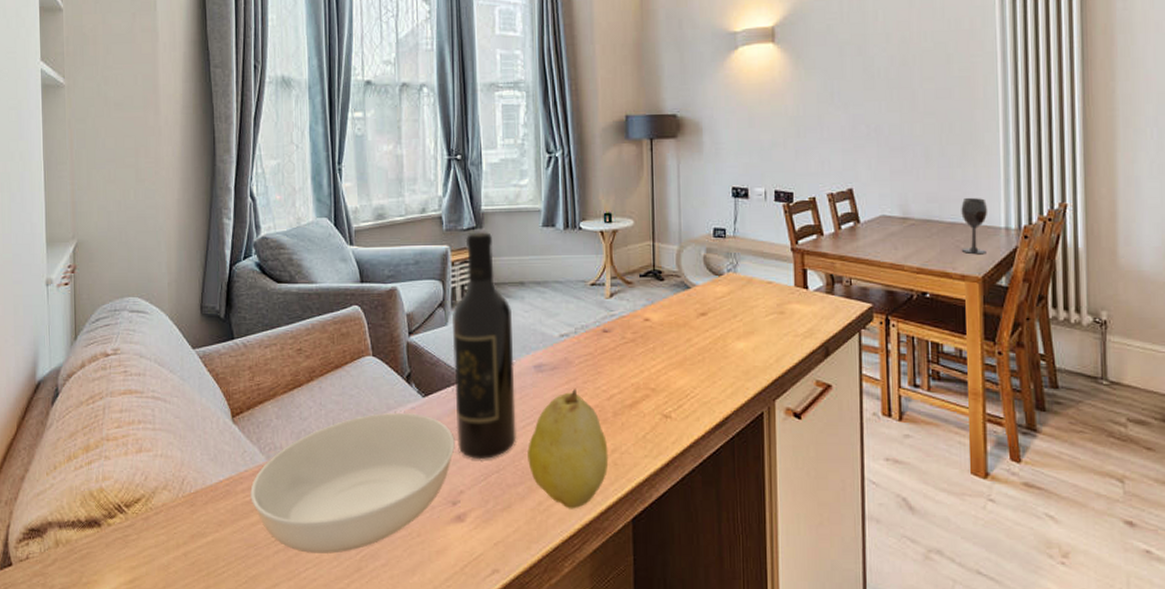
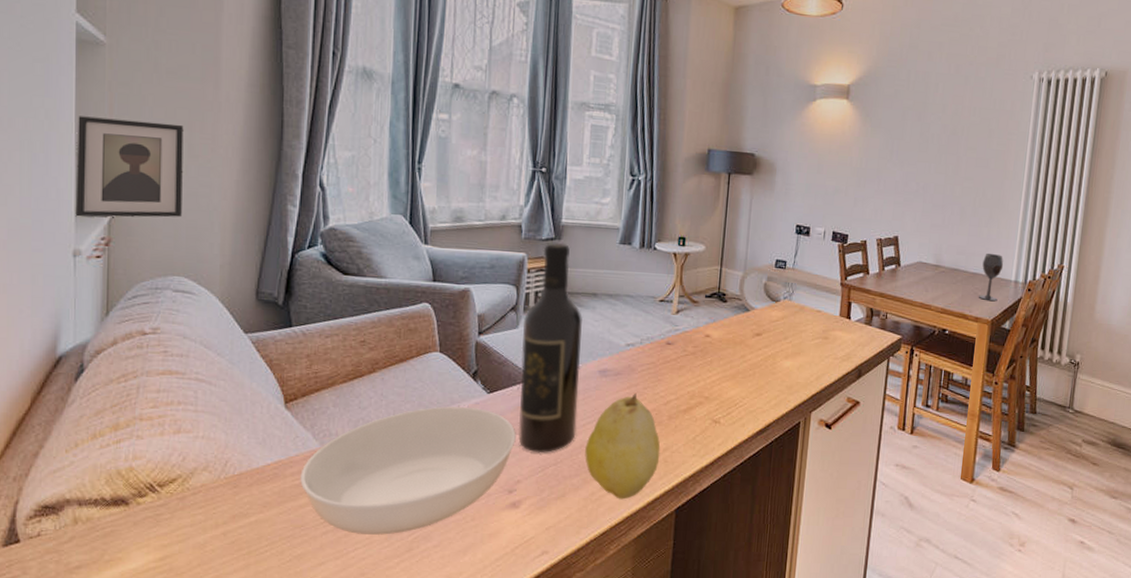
picture frame: none [45,152,133,248] -> present [75,116,184,218]

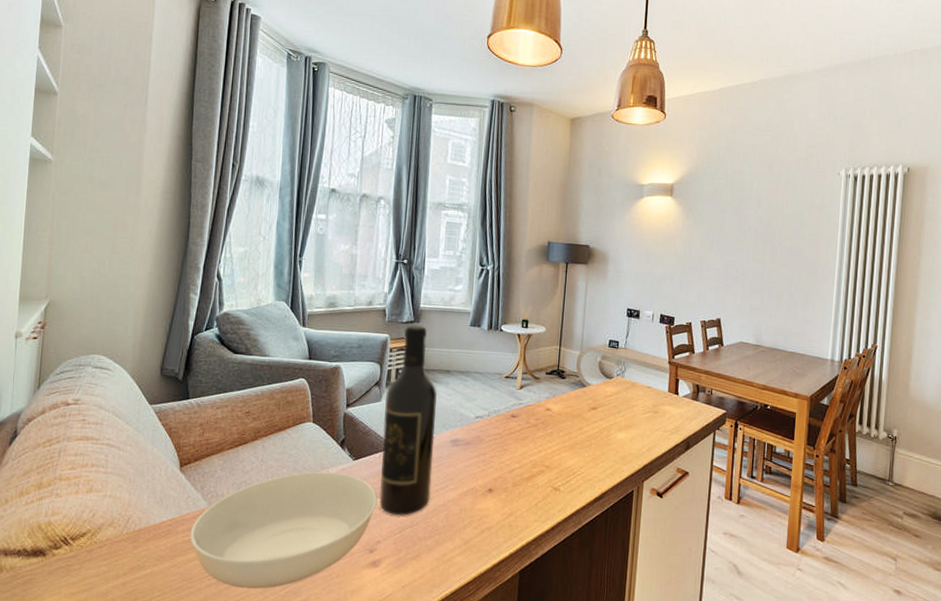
picture frame: present [75,116,184,218] -> none [19,220,110,305]
fruit: present [585,394,661,500] -> none [438,462,506,561]
wine glass: present [979,254,1004,302] -> none [798,334,820,379]

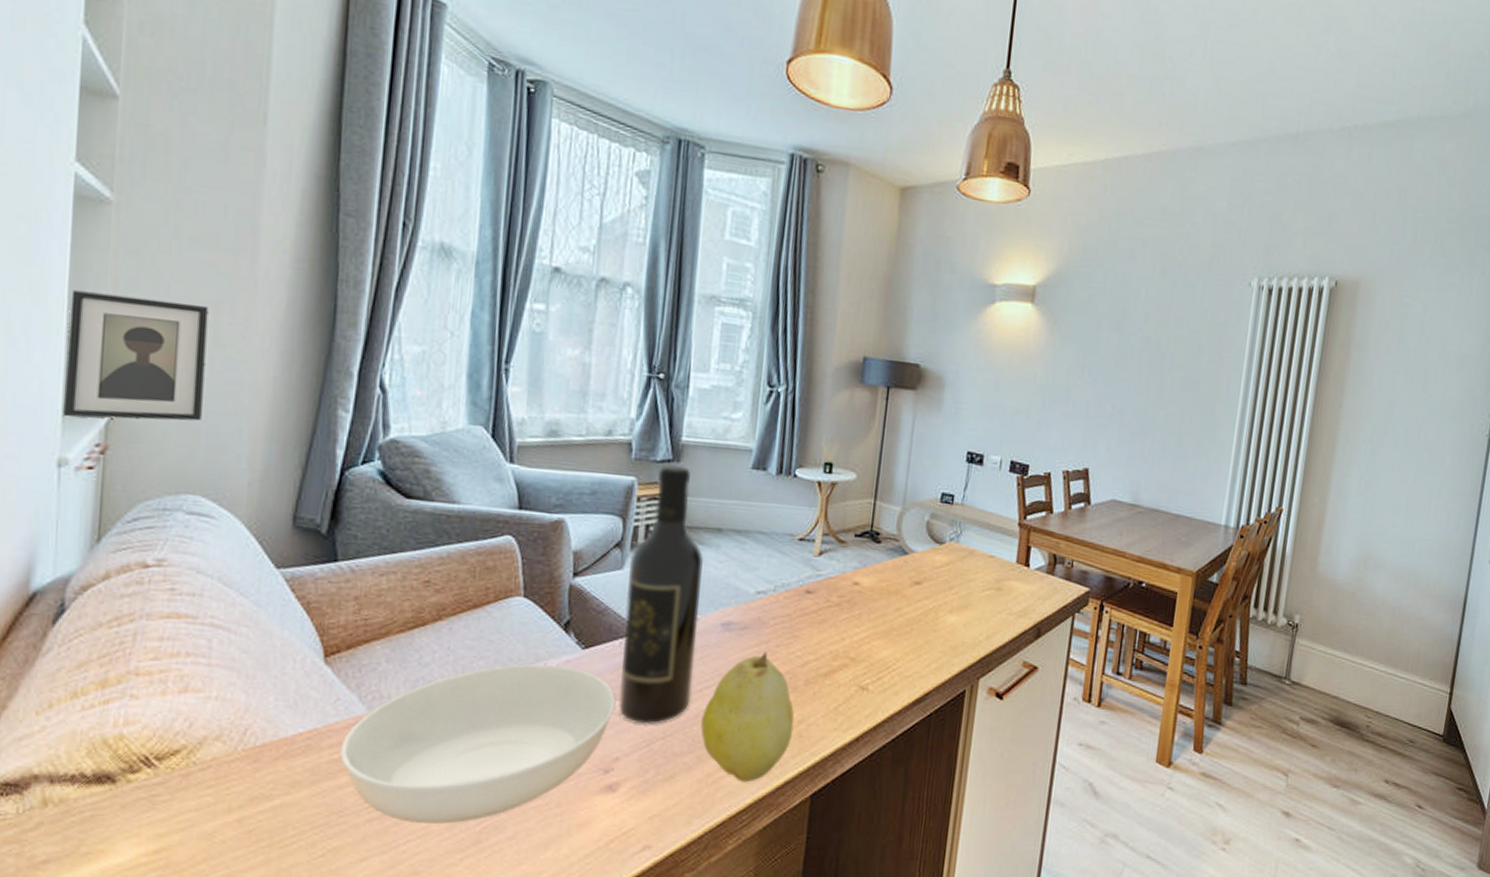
picture frame: none [19,220,110,305] -> present [62,290,209,421]
fruit: none [438,462,506,561] -> present [700,652,795,783]

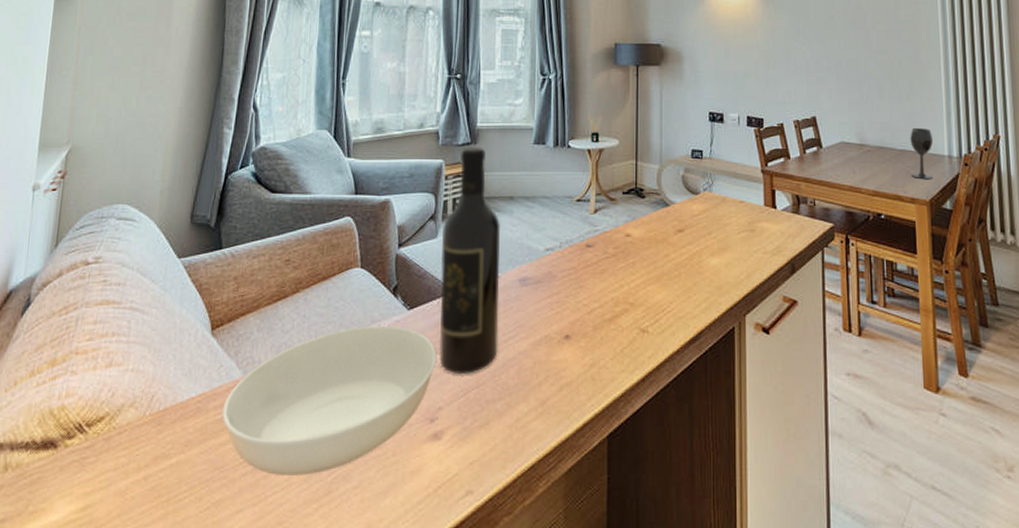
picture frame: present [62,290,209,421] -> none [38,60,138,153]
fruit: present [700,652,795,783] -> none [508,303,587,426]
wine glass: none [1182,492,1213,550] -> present [910,128,934,180]

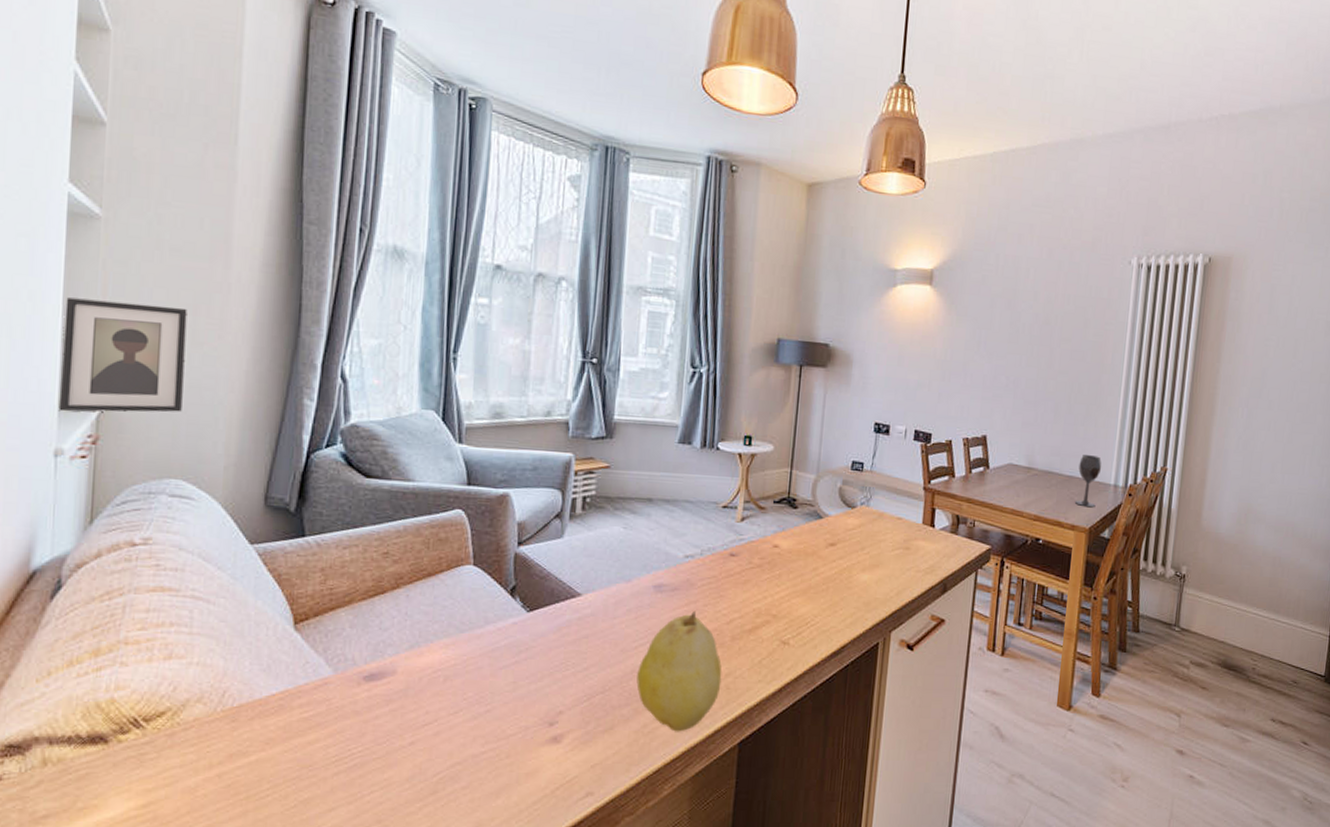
picture frame: none [38,60,138,153] -> present [58,297,187,413]
bowl: present [222,326,437,476] -> none [309,627,559,775]
wine bottle: present [438,147,500,375] -> none [561,442,636,680]
fruit: none [508,303,587,426] -> present [636,612,722,732]

